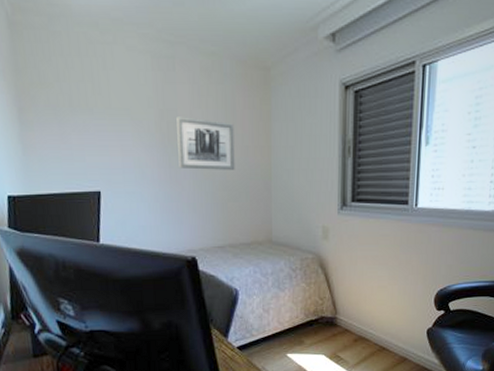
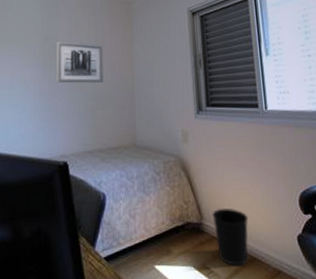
wastebasket: none [347,304,383,354] -> present [212,208,249,266]

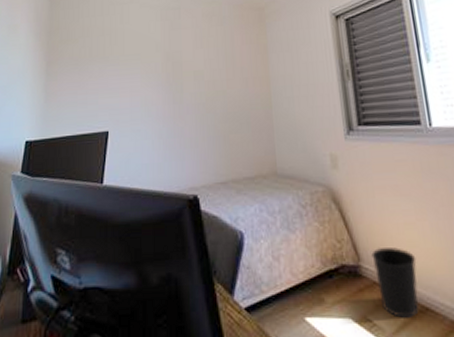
wall art: present [57,41,103,83] -> none [181,56,236,104]

